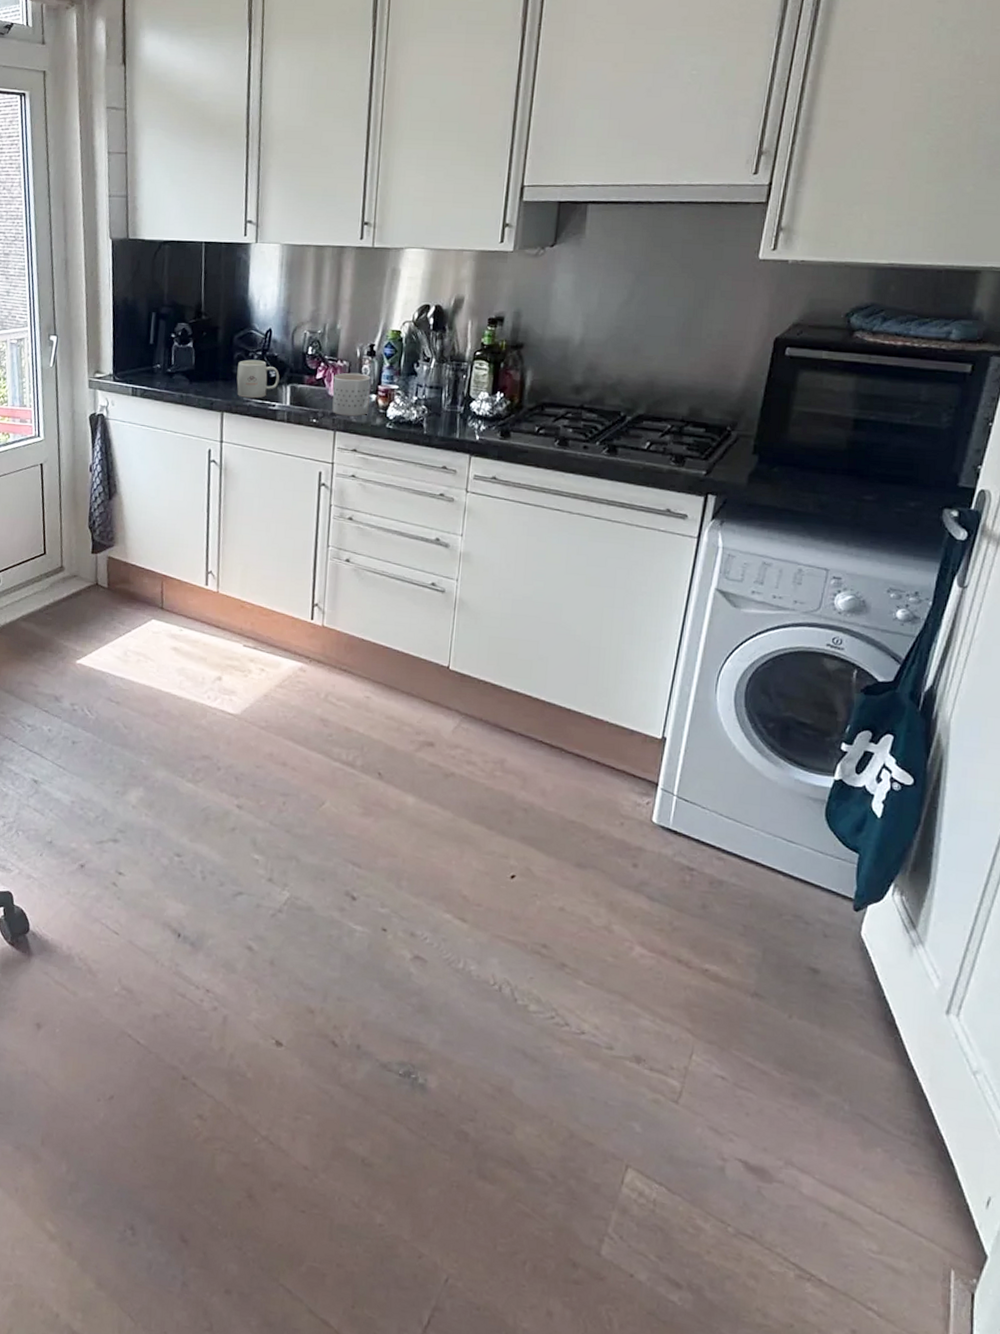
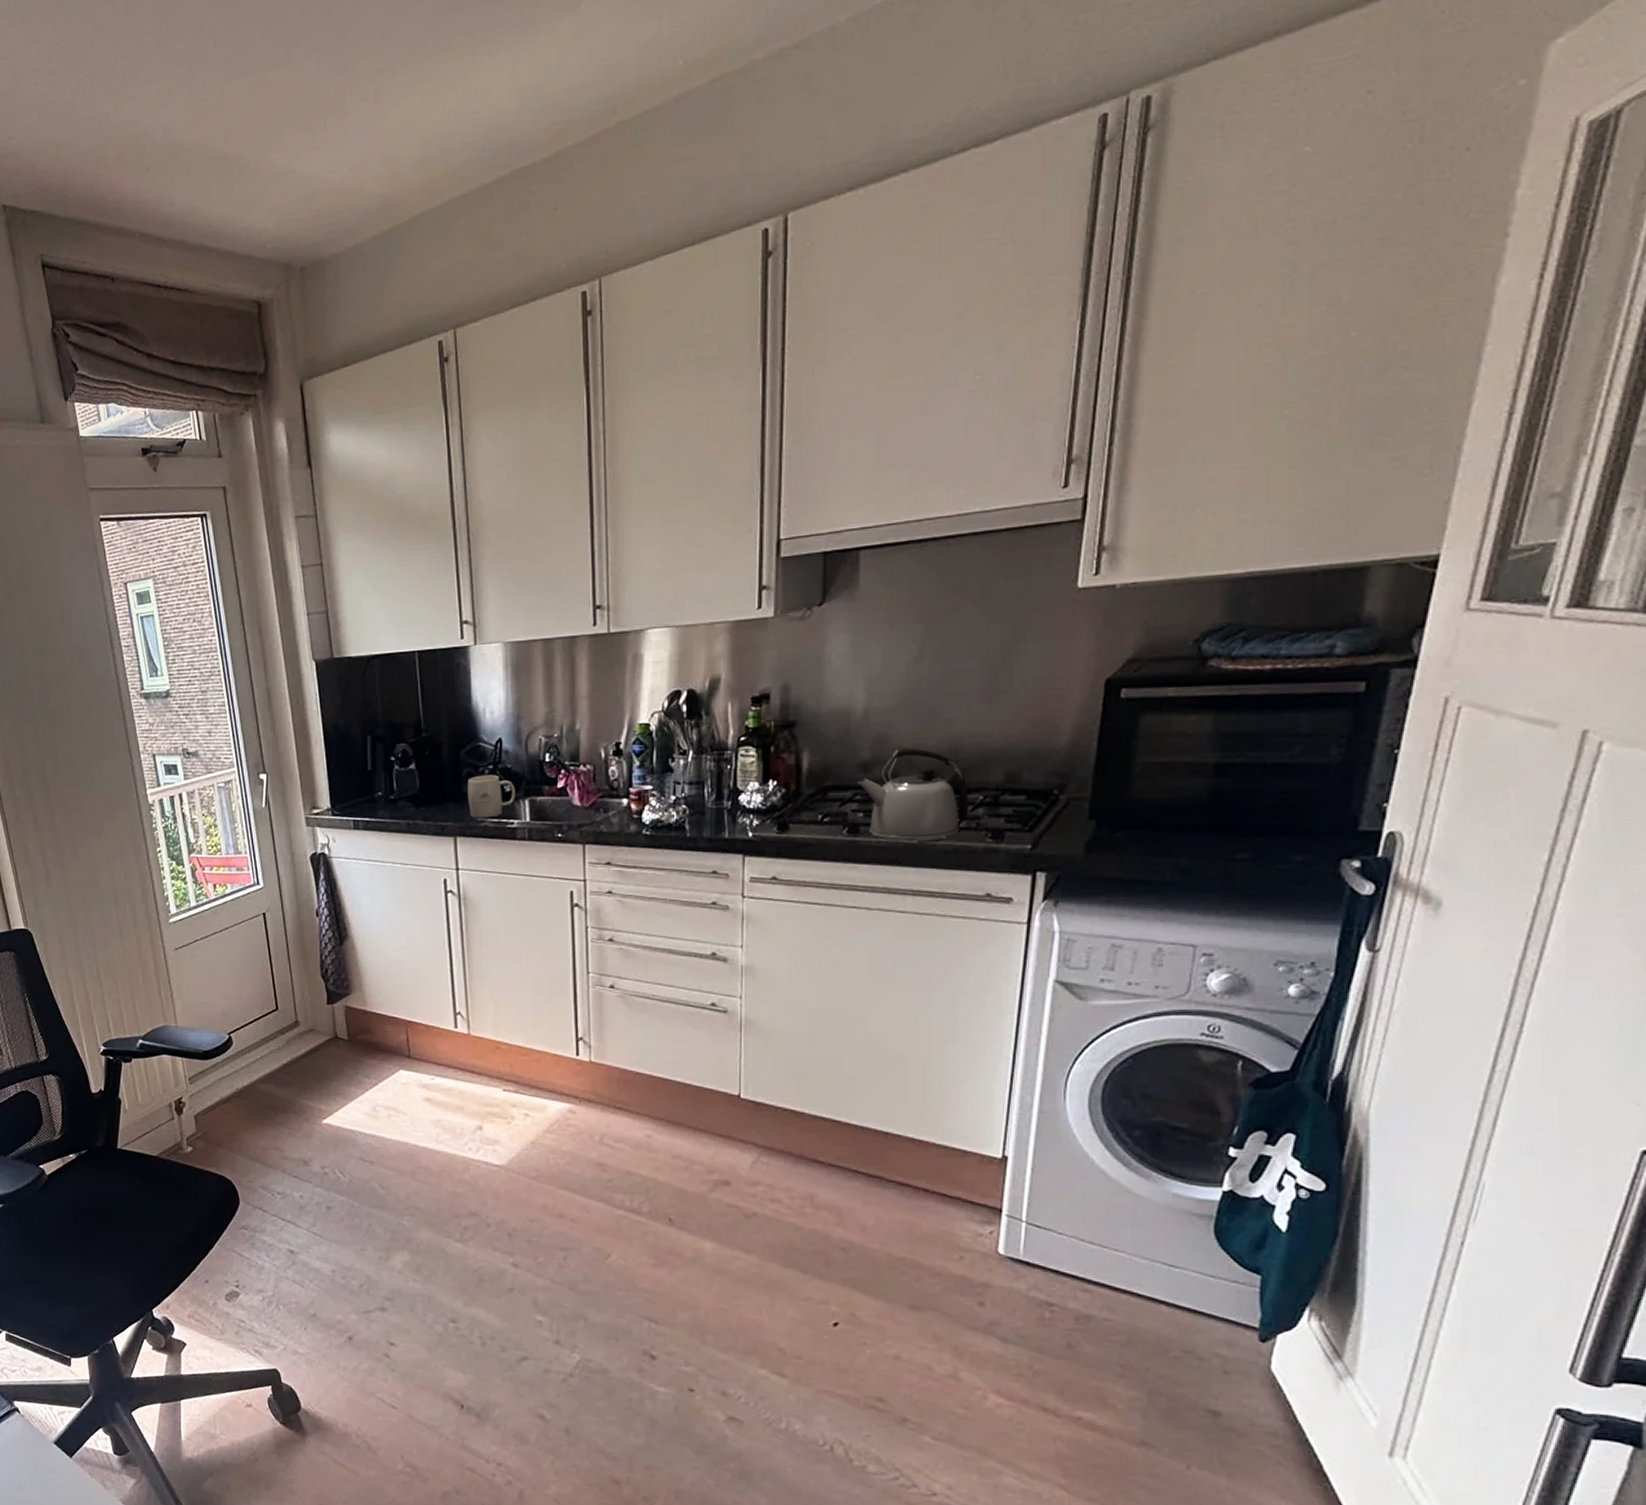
mug: present [332,372,371,417] -> none [577,776,620,826]
kettle: none [570,376,659,461] -> present [857,747,968,843]

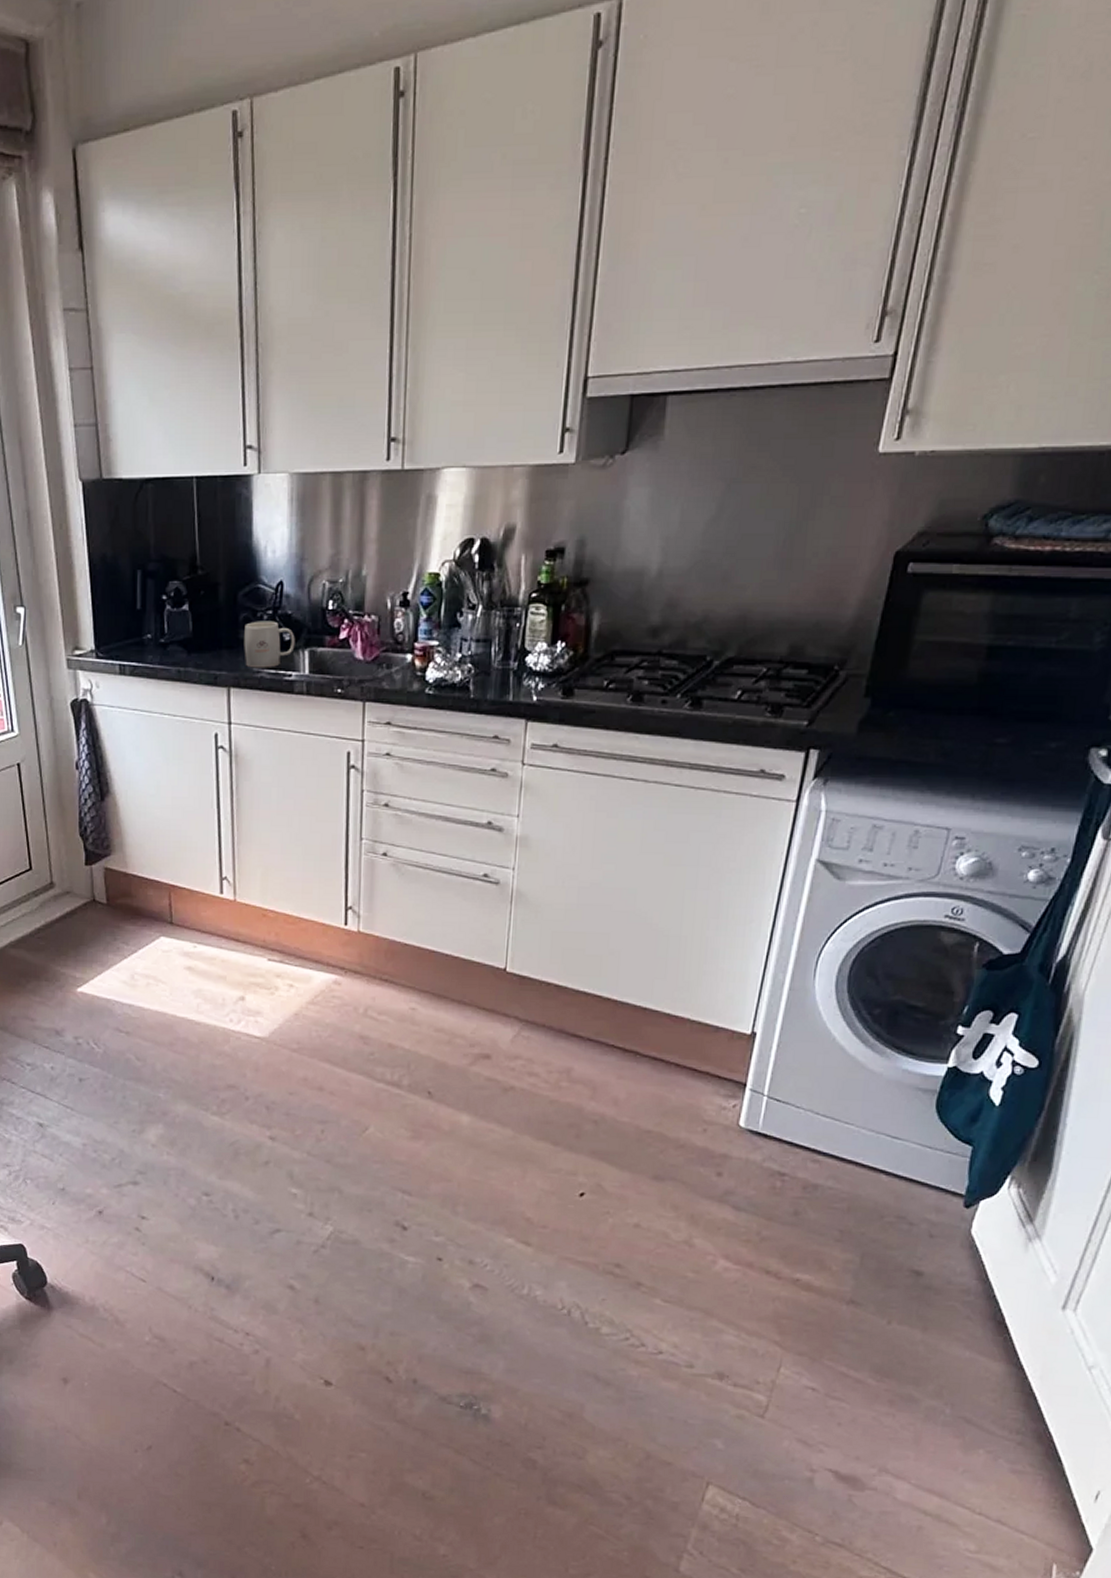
kettle: present [857,747,968,843] -> none [645,613,753,715]

